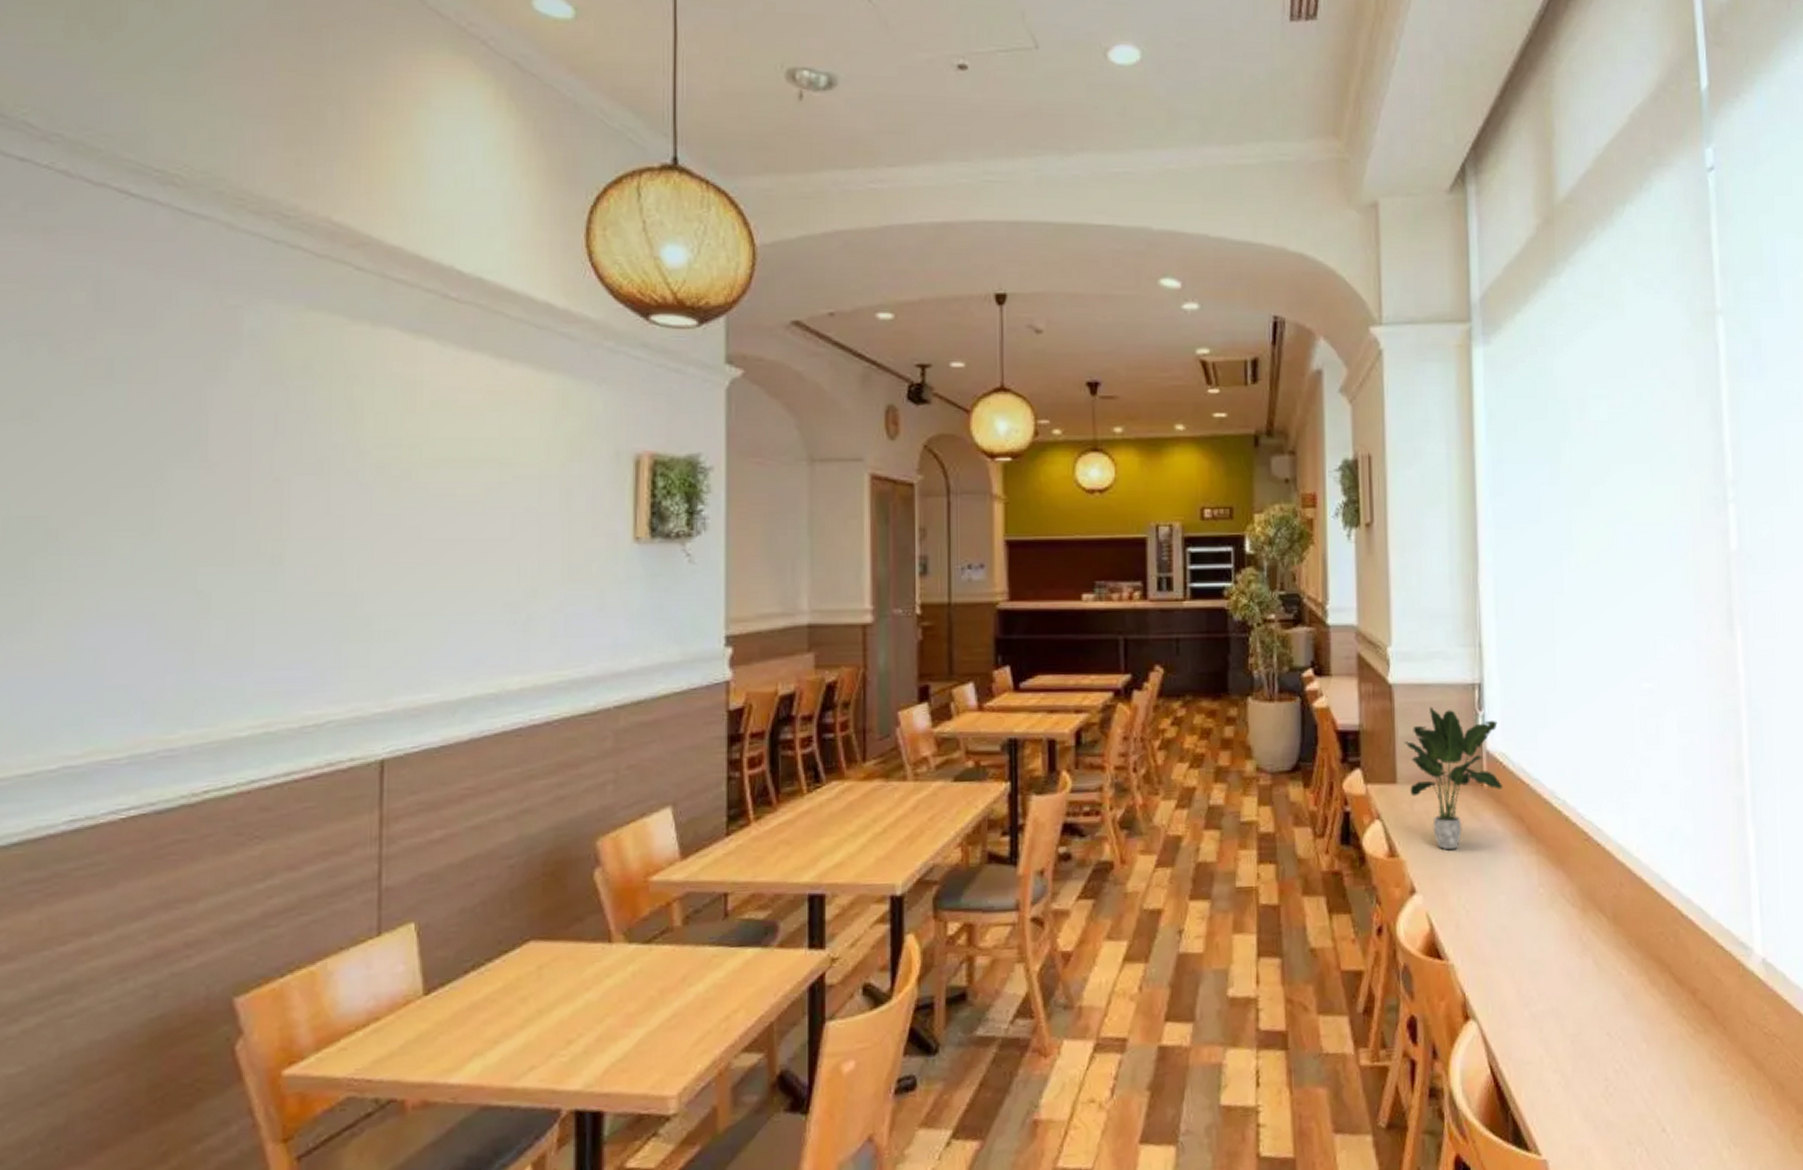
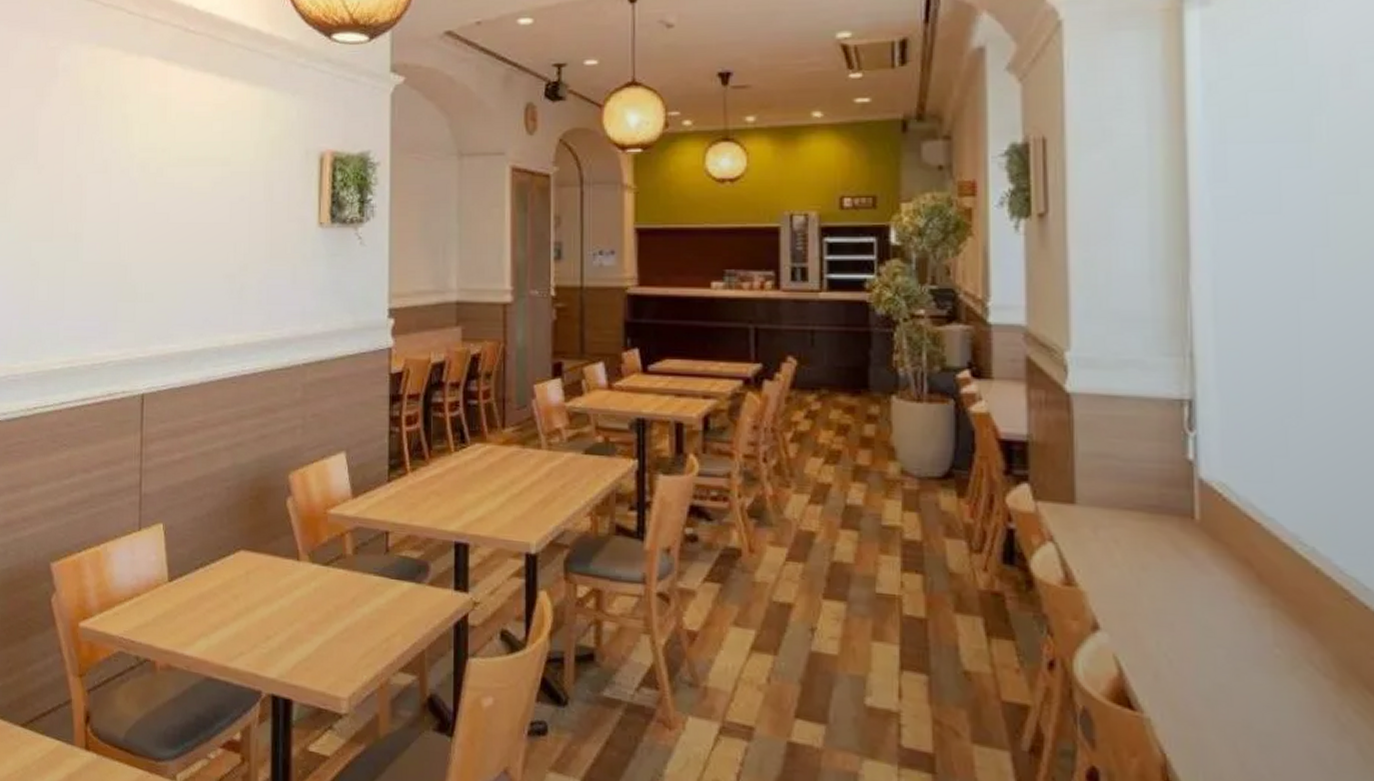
potted plant: present [1404,706,1503,850] -> none [1085,421,1223,588]

